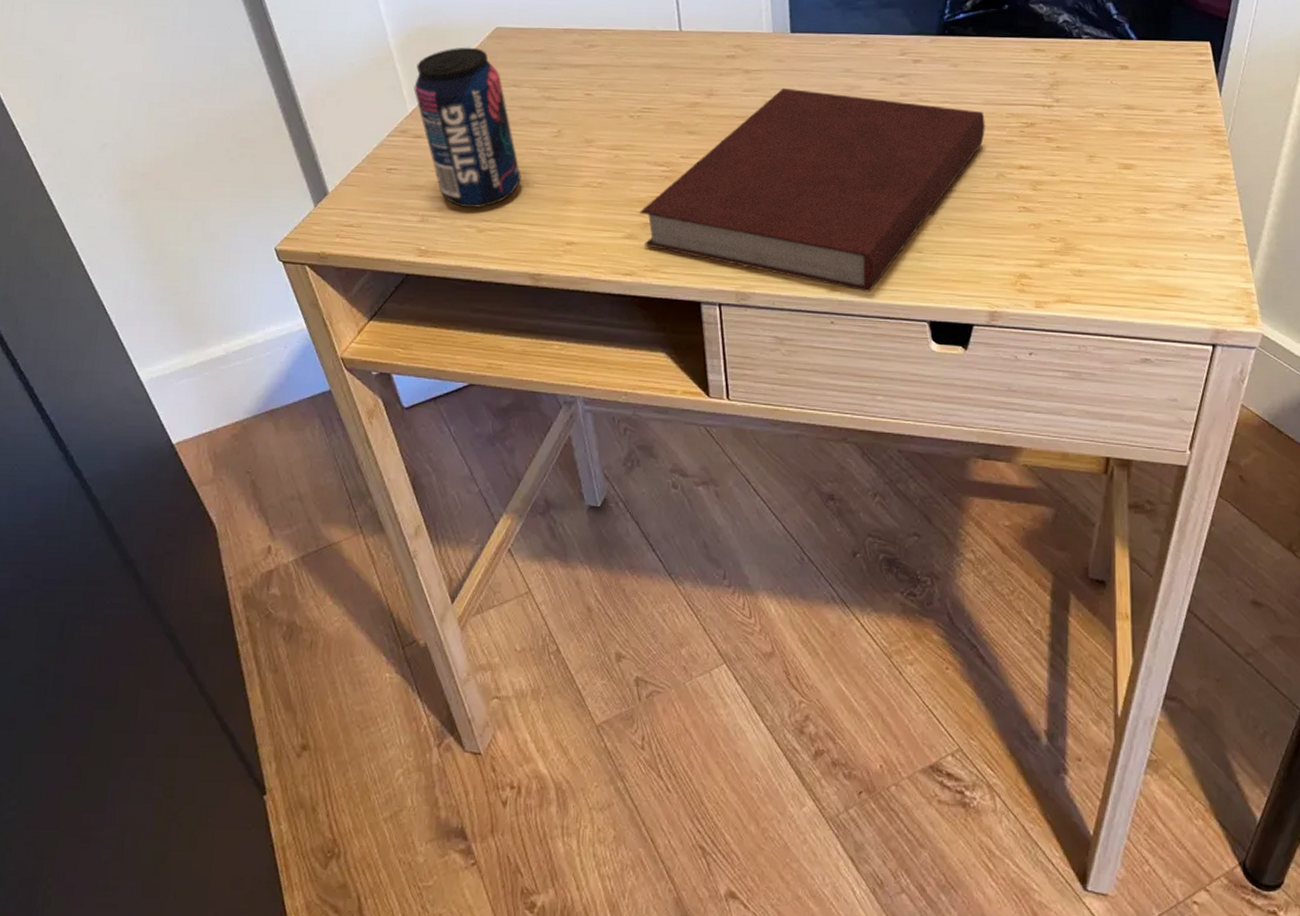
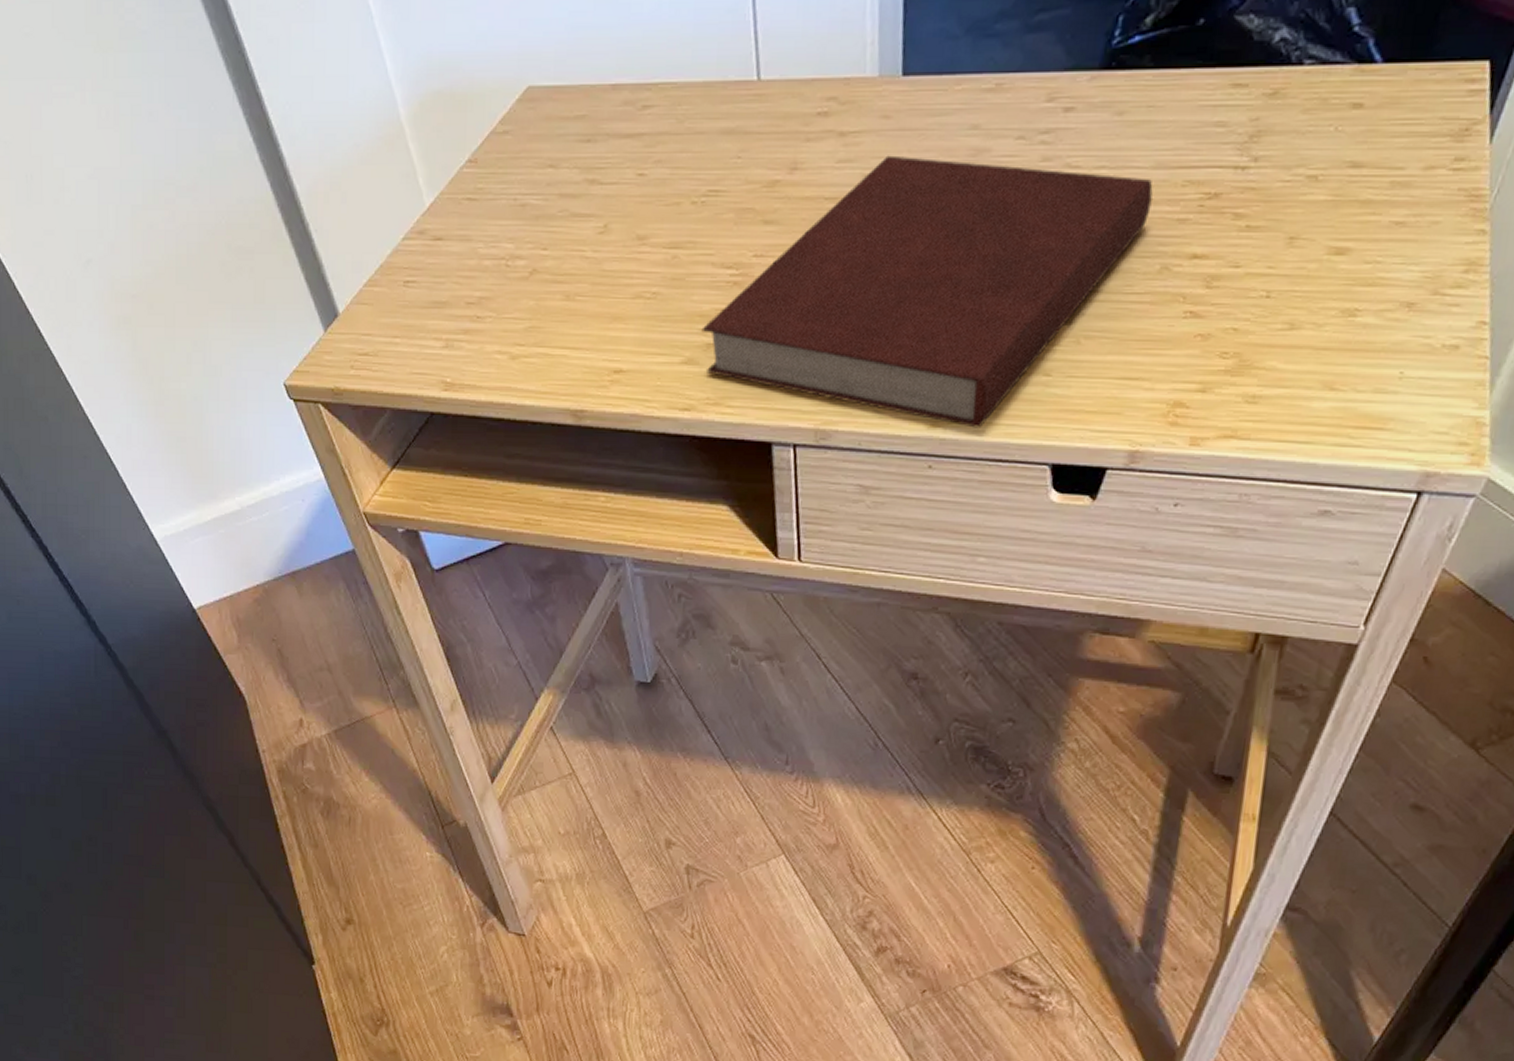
beverage can: present [414,47,521,208] -> none [431,115,560,328]

